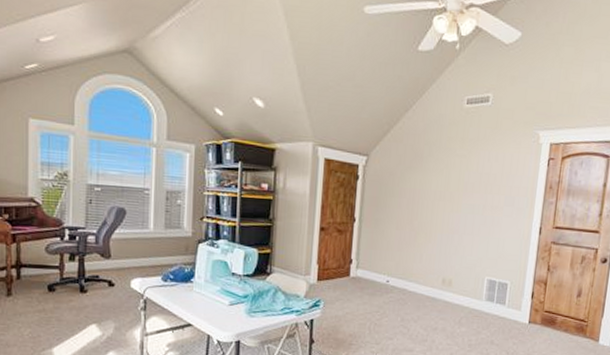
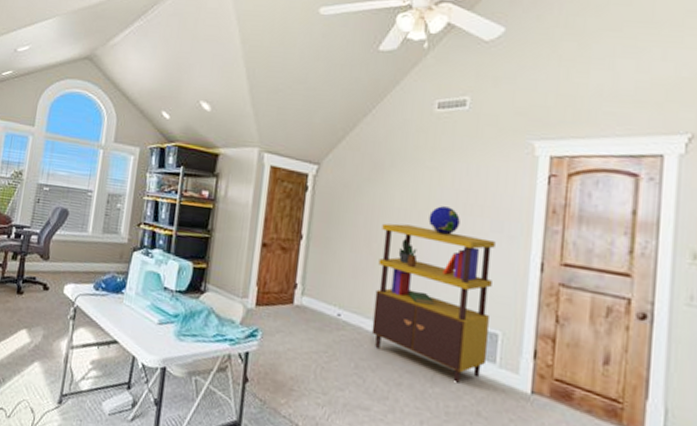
bookcase: none [414,203,508,322] -> present [371,223,496,383]
globe: none [458,187,483,211] -> present [428,206,460,235]

